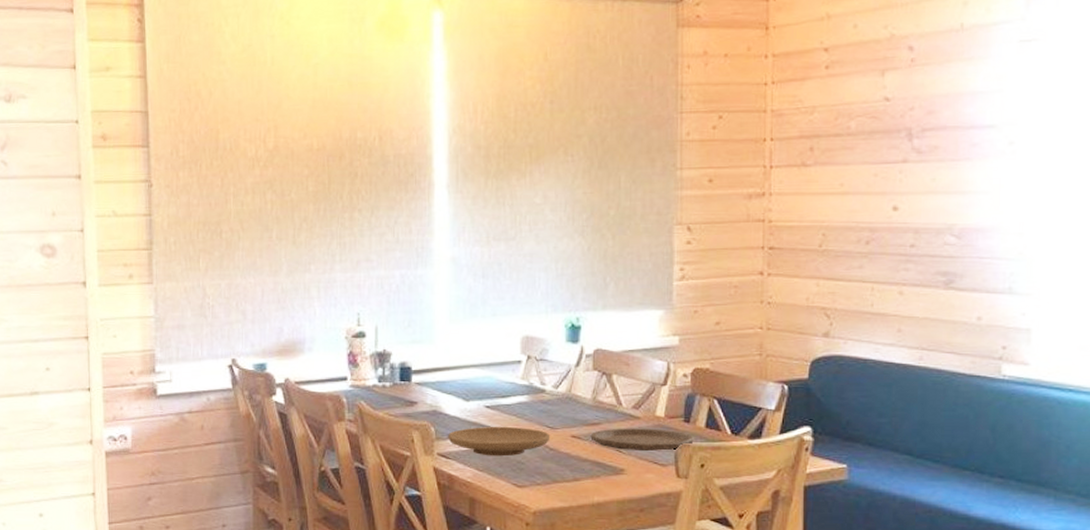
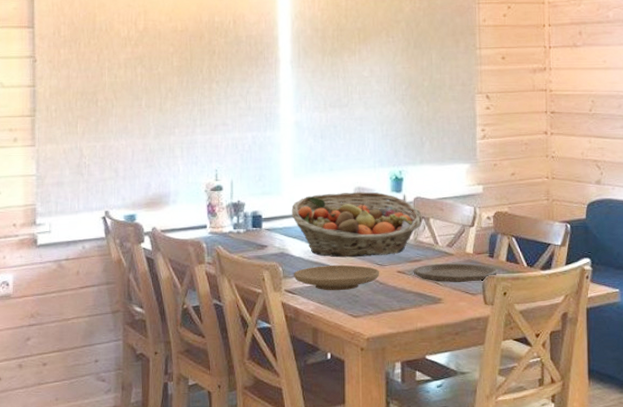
fruit basket: none [446,341,604,419] -> present [291,192,423,258]

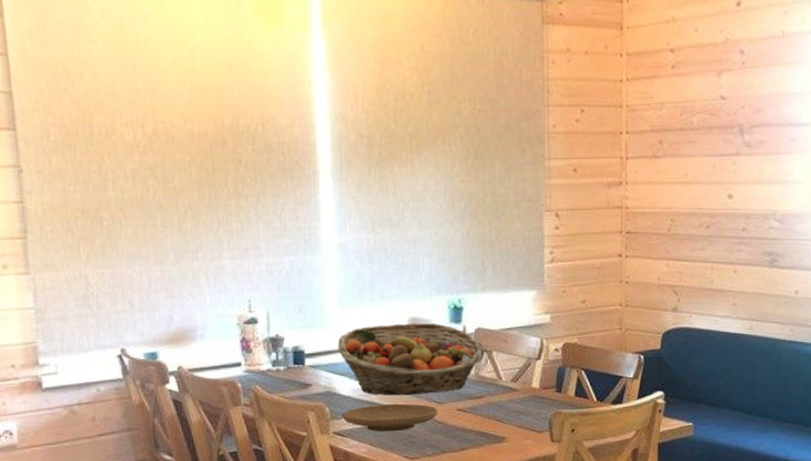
plate: present [413,263,497,283] -> none [474,399,565,420]

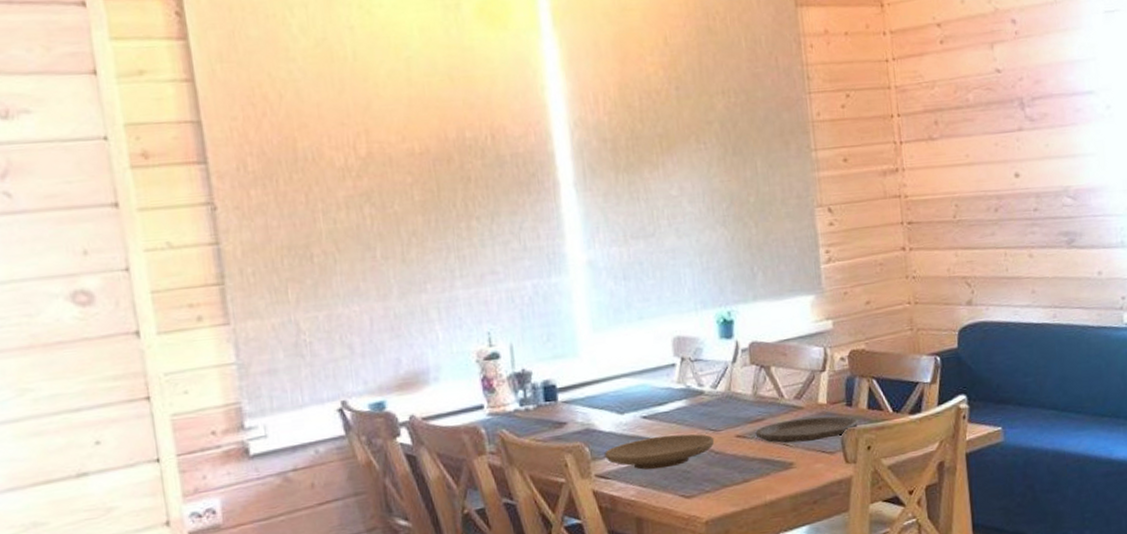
fruit basket: present [337,323,485,396] -> none [593,341,762,428]
plate: none [474,399,565,420] -> present [755,416,858,444]

